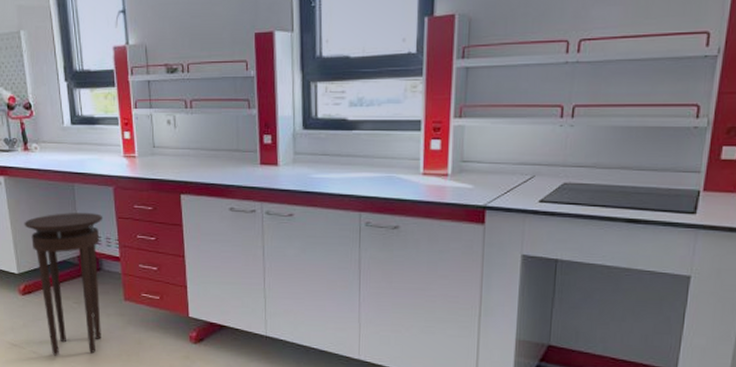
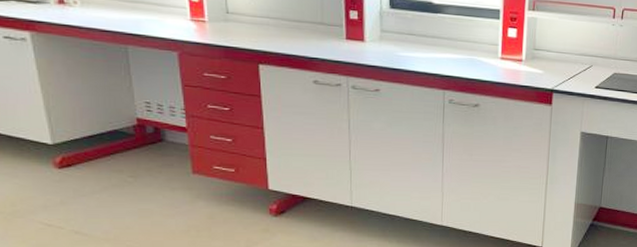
stool: present [24,213,103,356] -> none [59,77,166,235]

